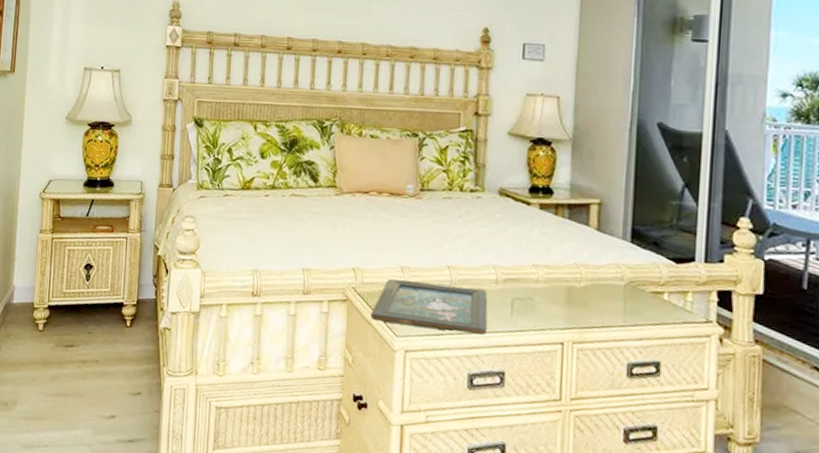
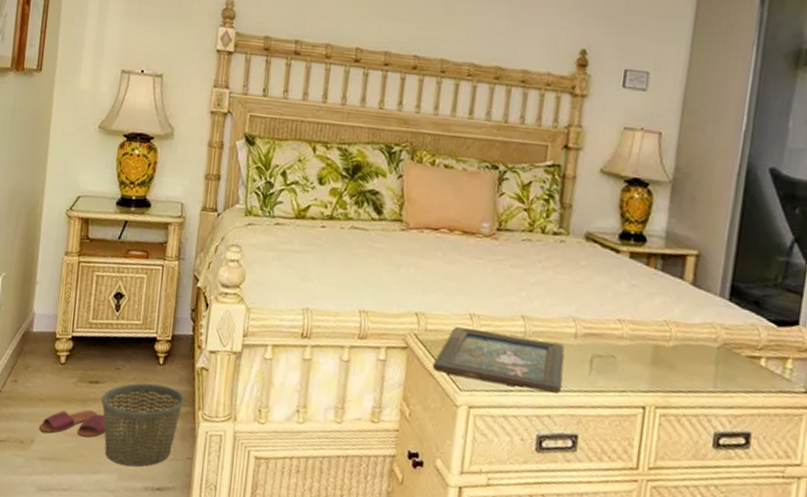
slippers: none [22,371,92,397] -> present [39,409,119,437]
basket: none [76,344,151,422] -> present [101,383,185,467]

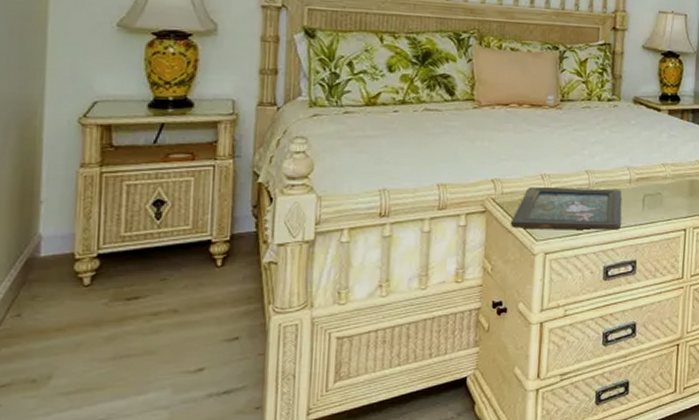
slippers: present [39,409,119,437] -> none [59,328,169,364]
basket: present [101,383,185,467] -> none [143,287,251,377]

